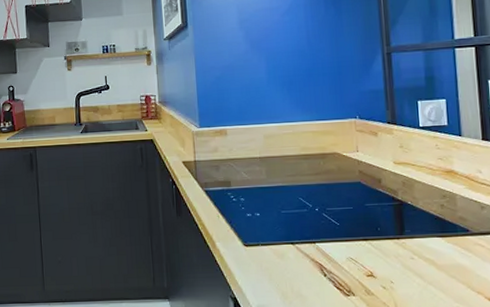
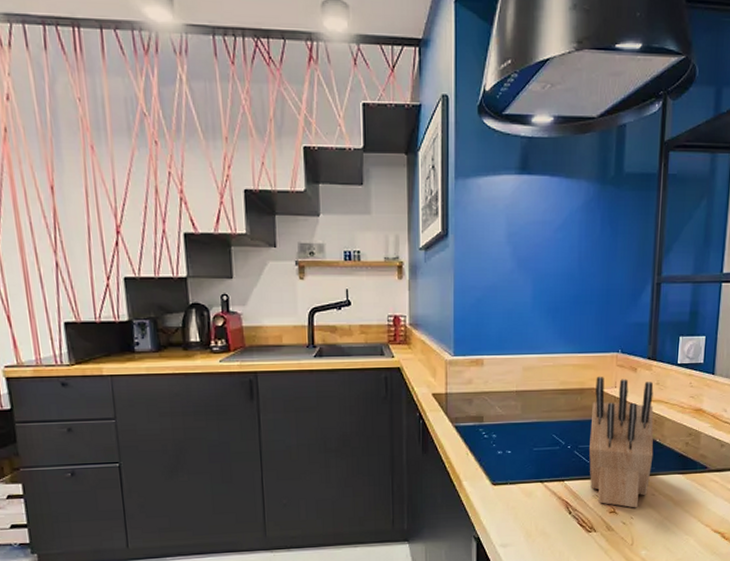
knife block: none [336,141,407,272] -> present [589,376,654,508]

